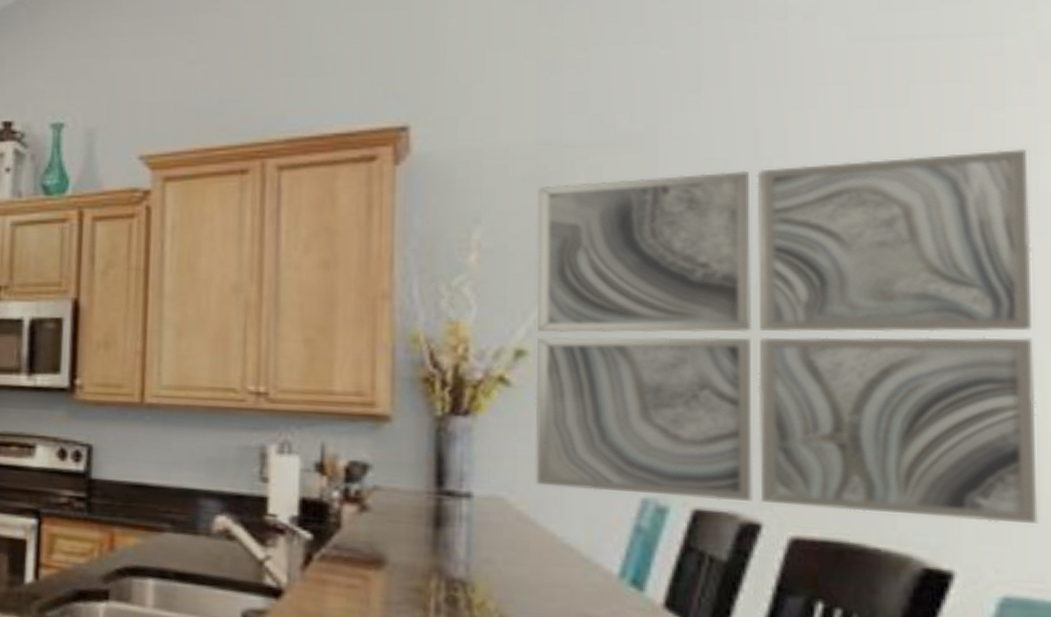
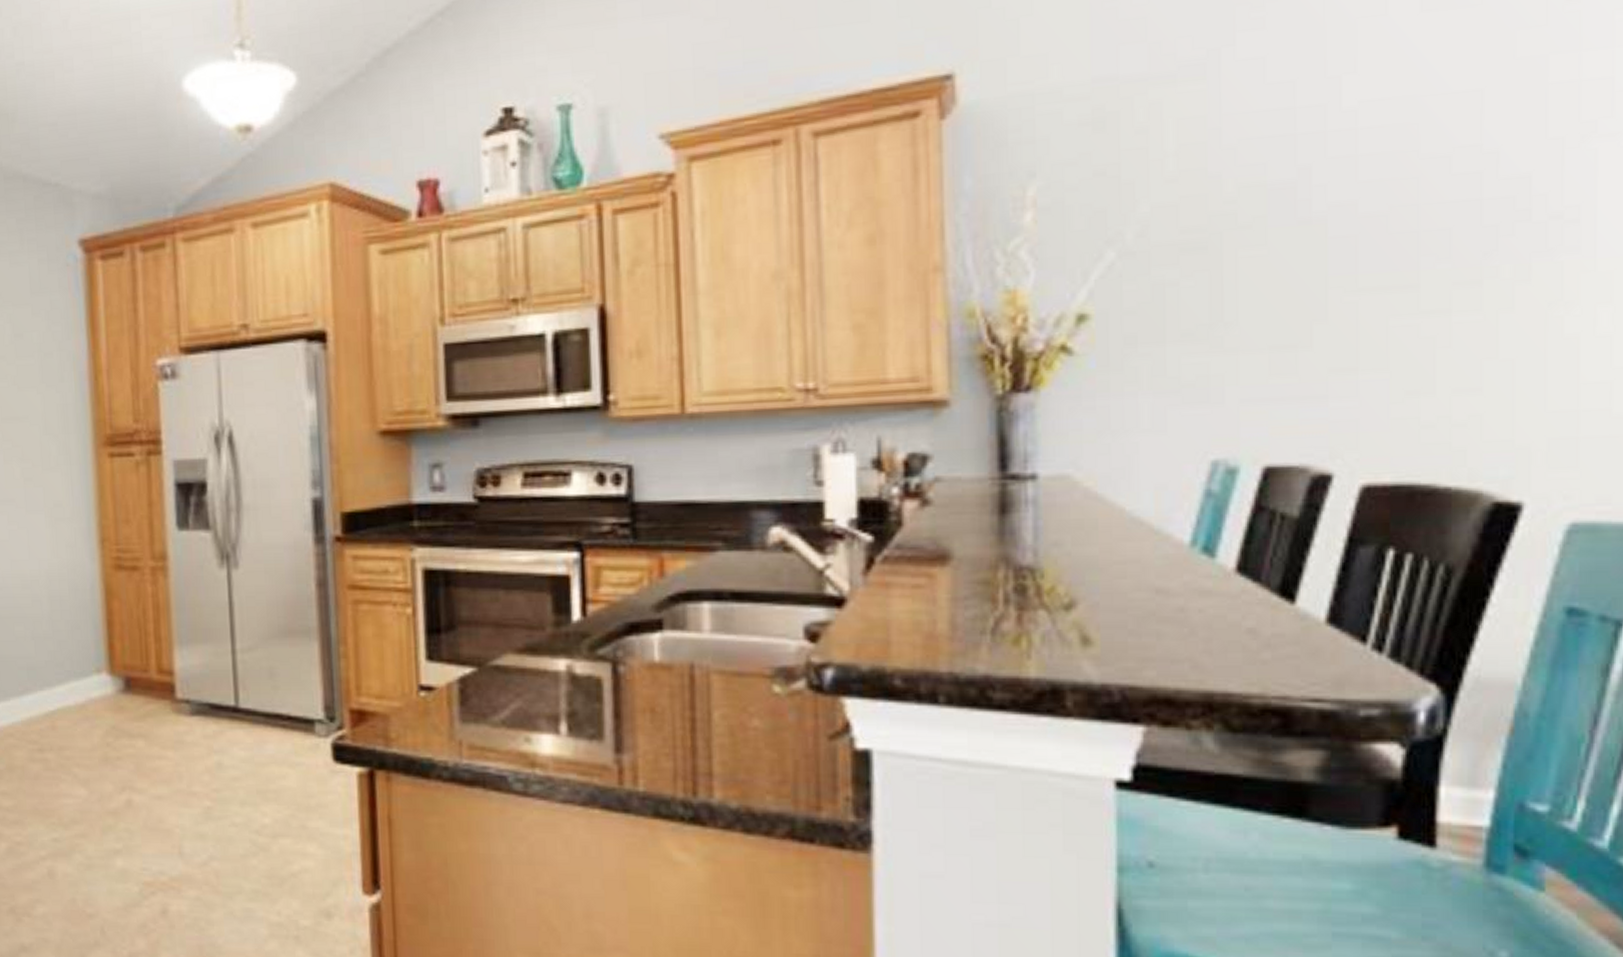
wall art: present [535,148,1038,524] -> none [1095,41,1607,458]

